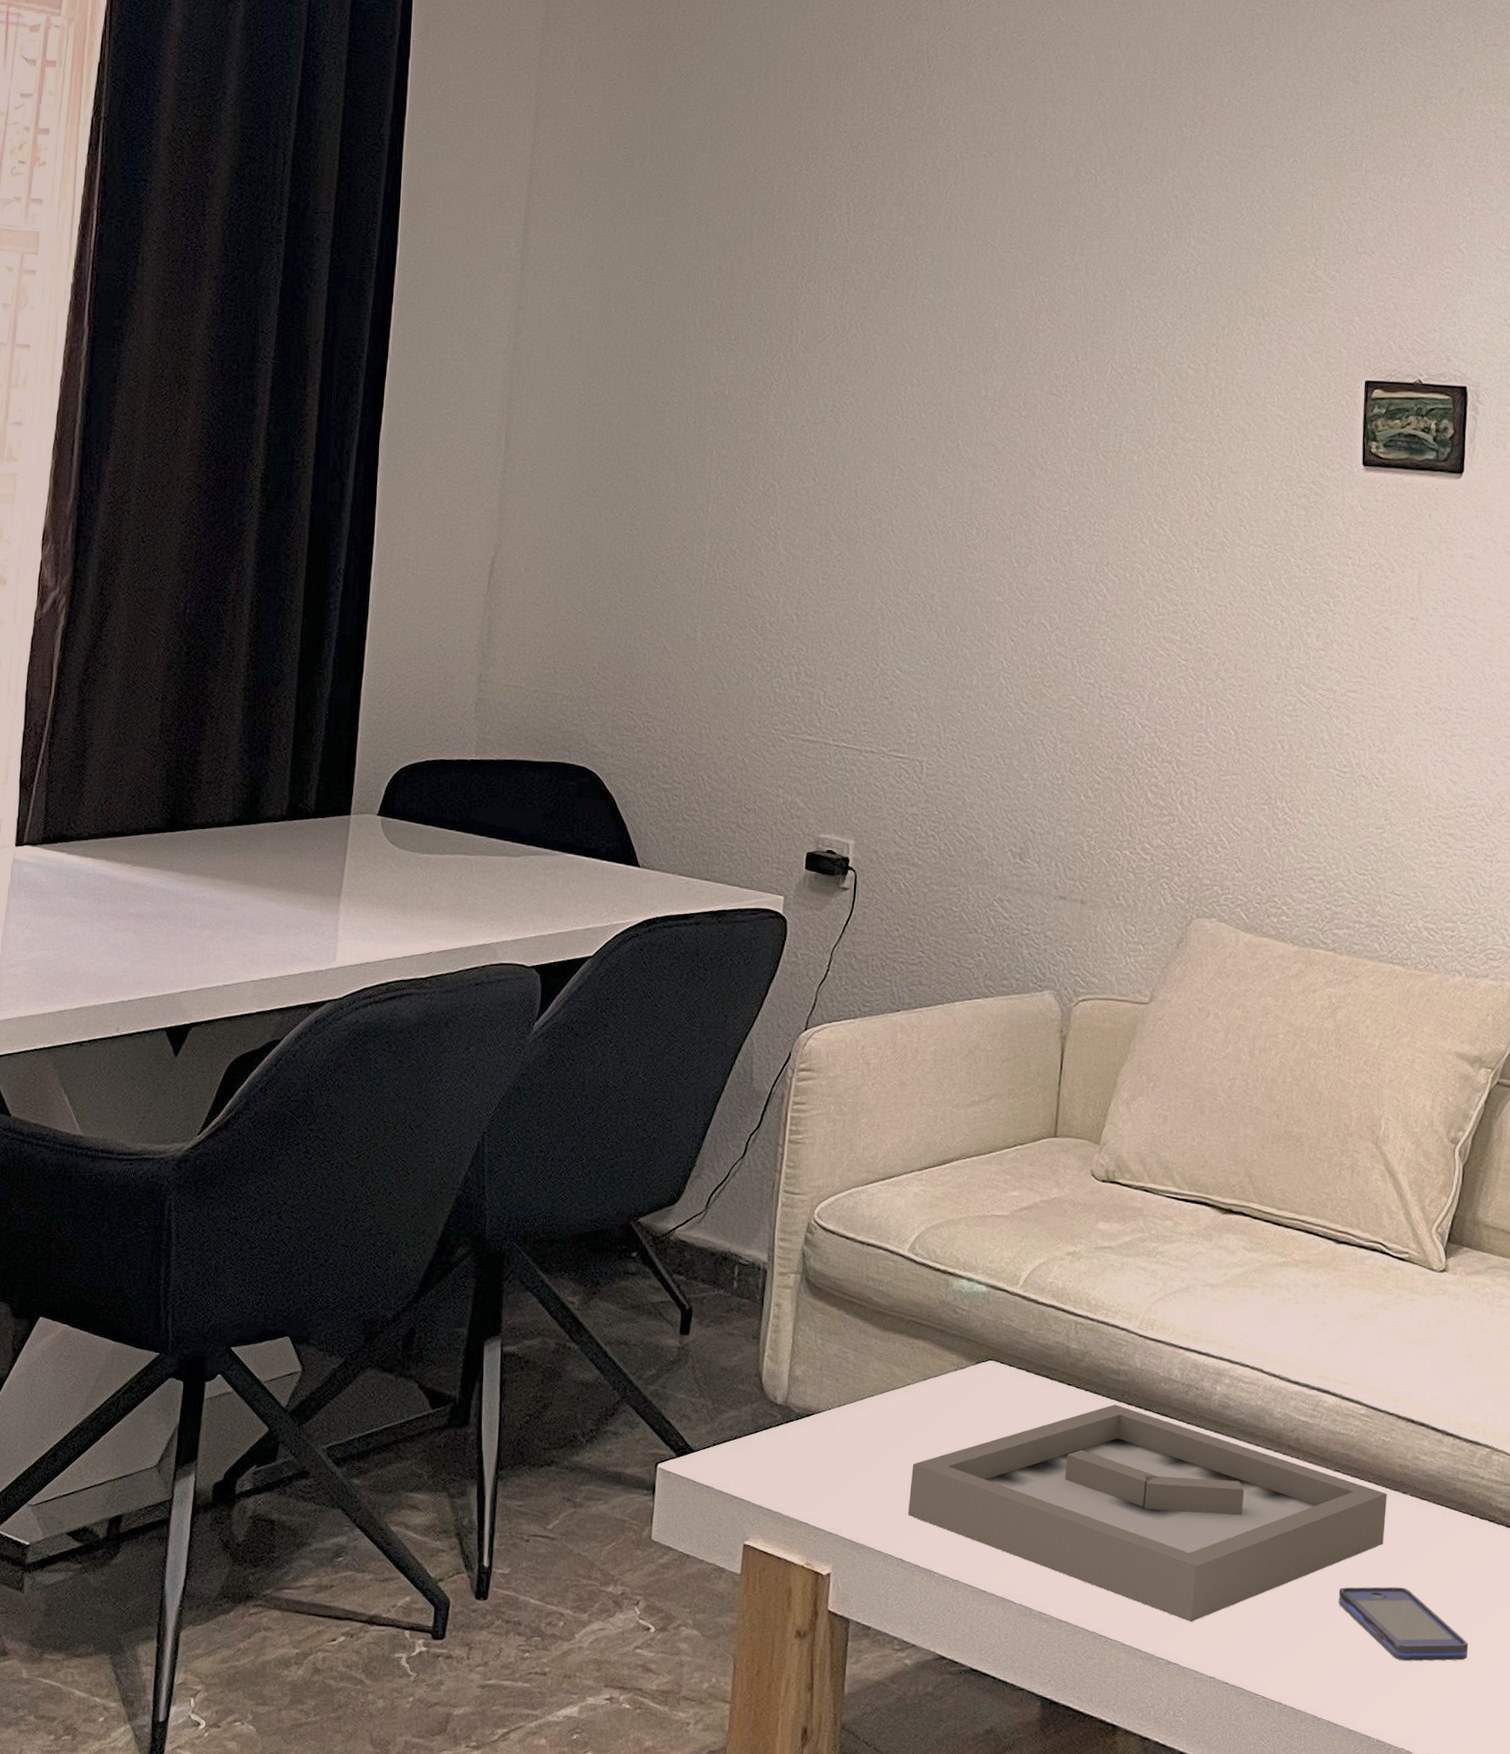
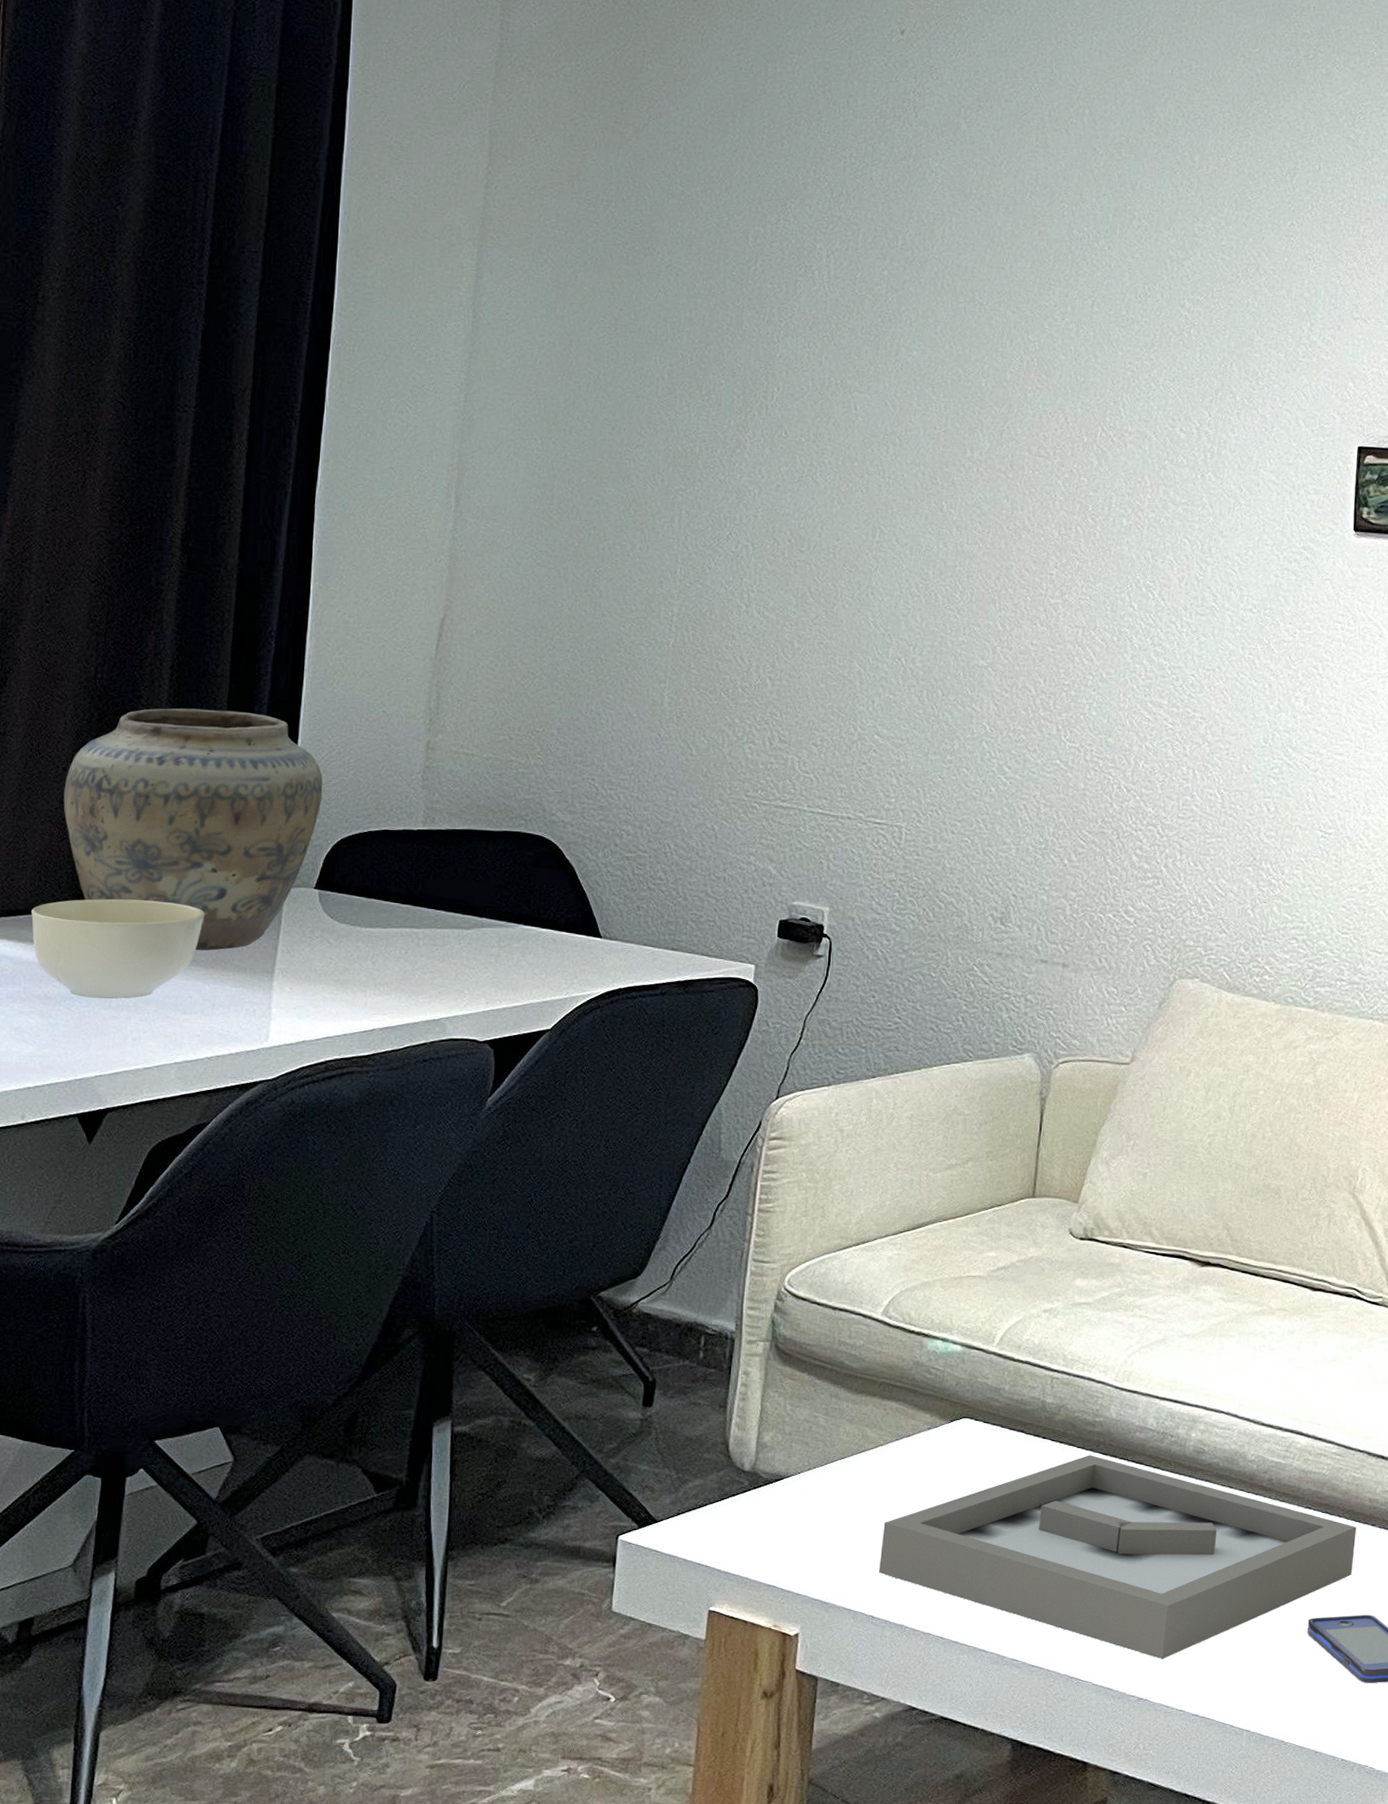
bowl: none [126,822,280,919] -> present [31,898,206,999]
vase: none [155,642,386,874] -> present [63,708,323,951]

